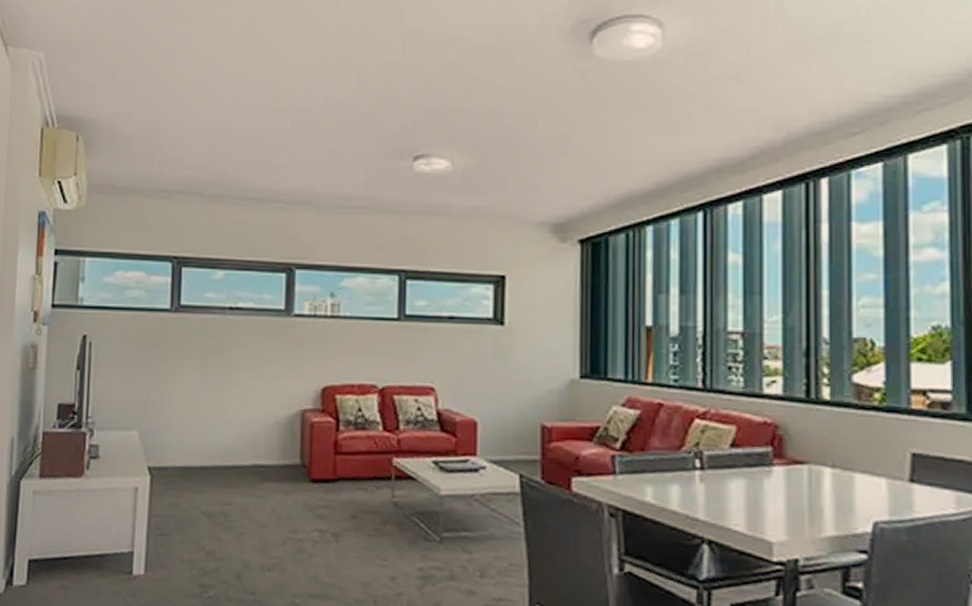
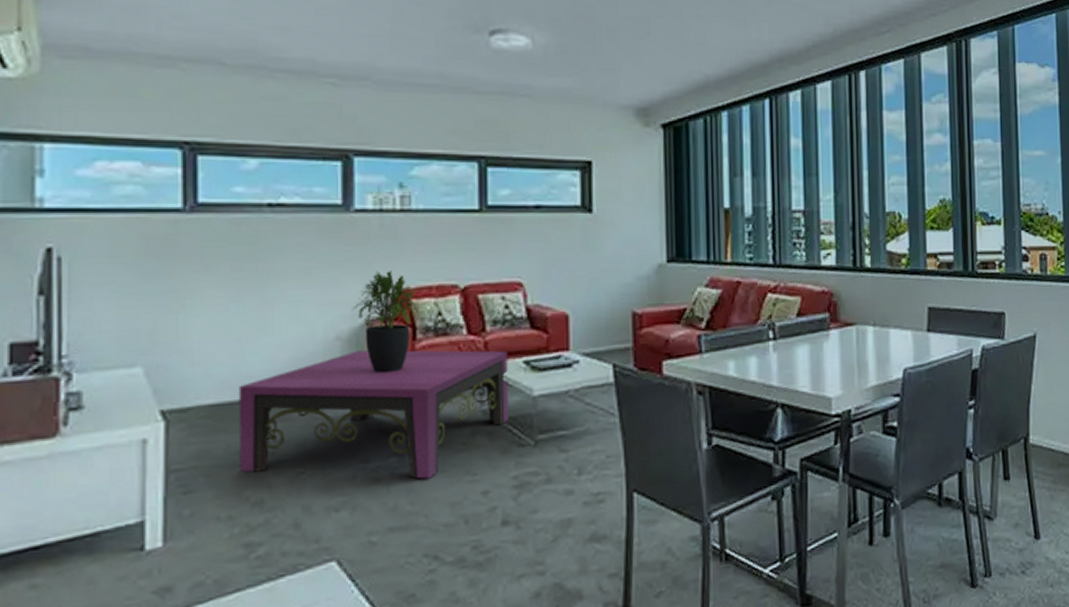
coffee table: none [199,435,418,556] -> present [238,350,509,479]
potted plant: none [289,368,343,458] -> present [353,271,418,374]

